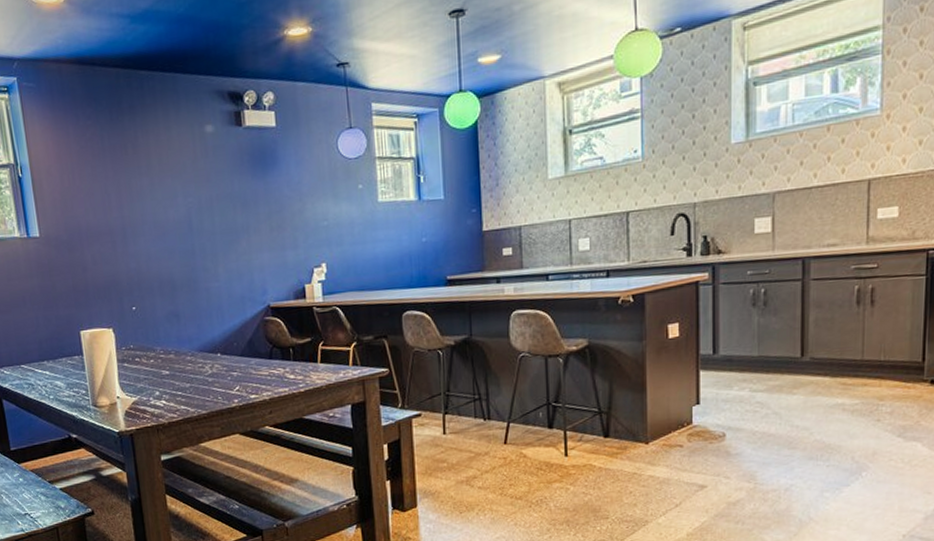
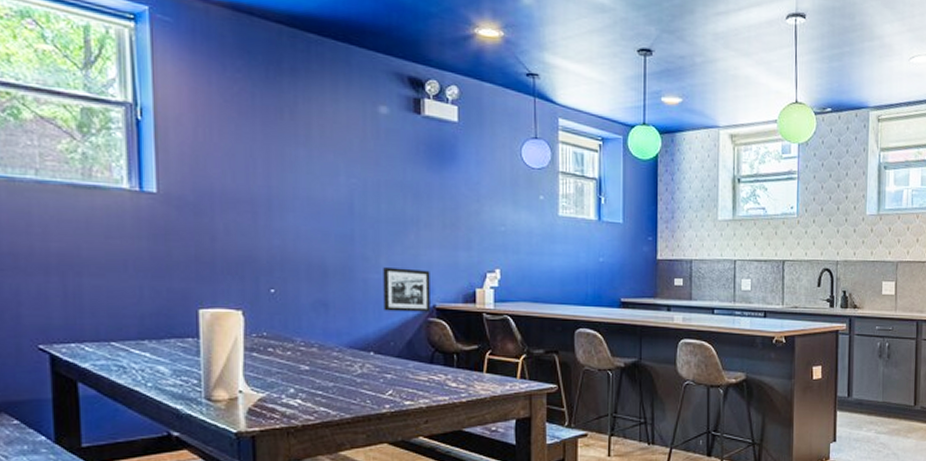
picture frame: none [222,273,266,315] -> present [383,267,430,312]

